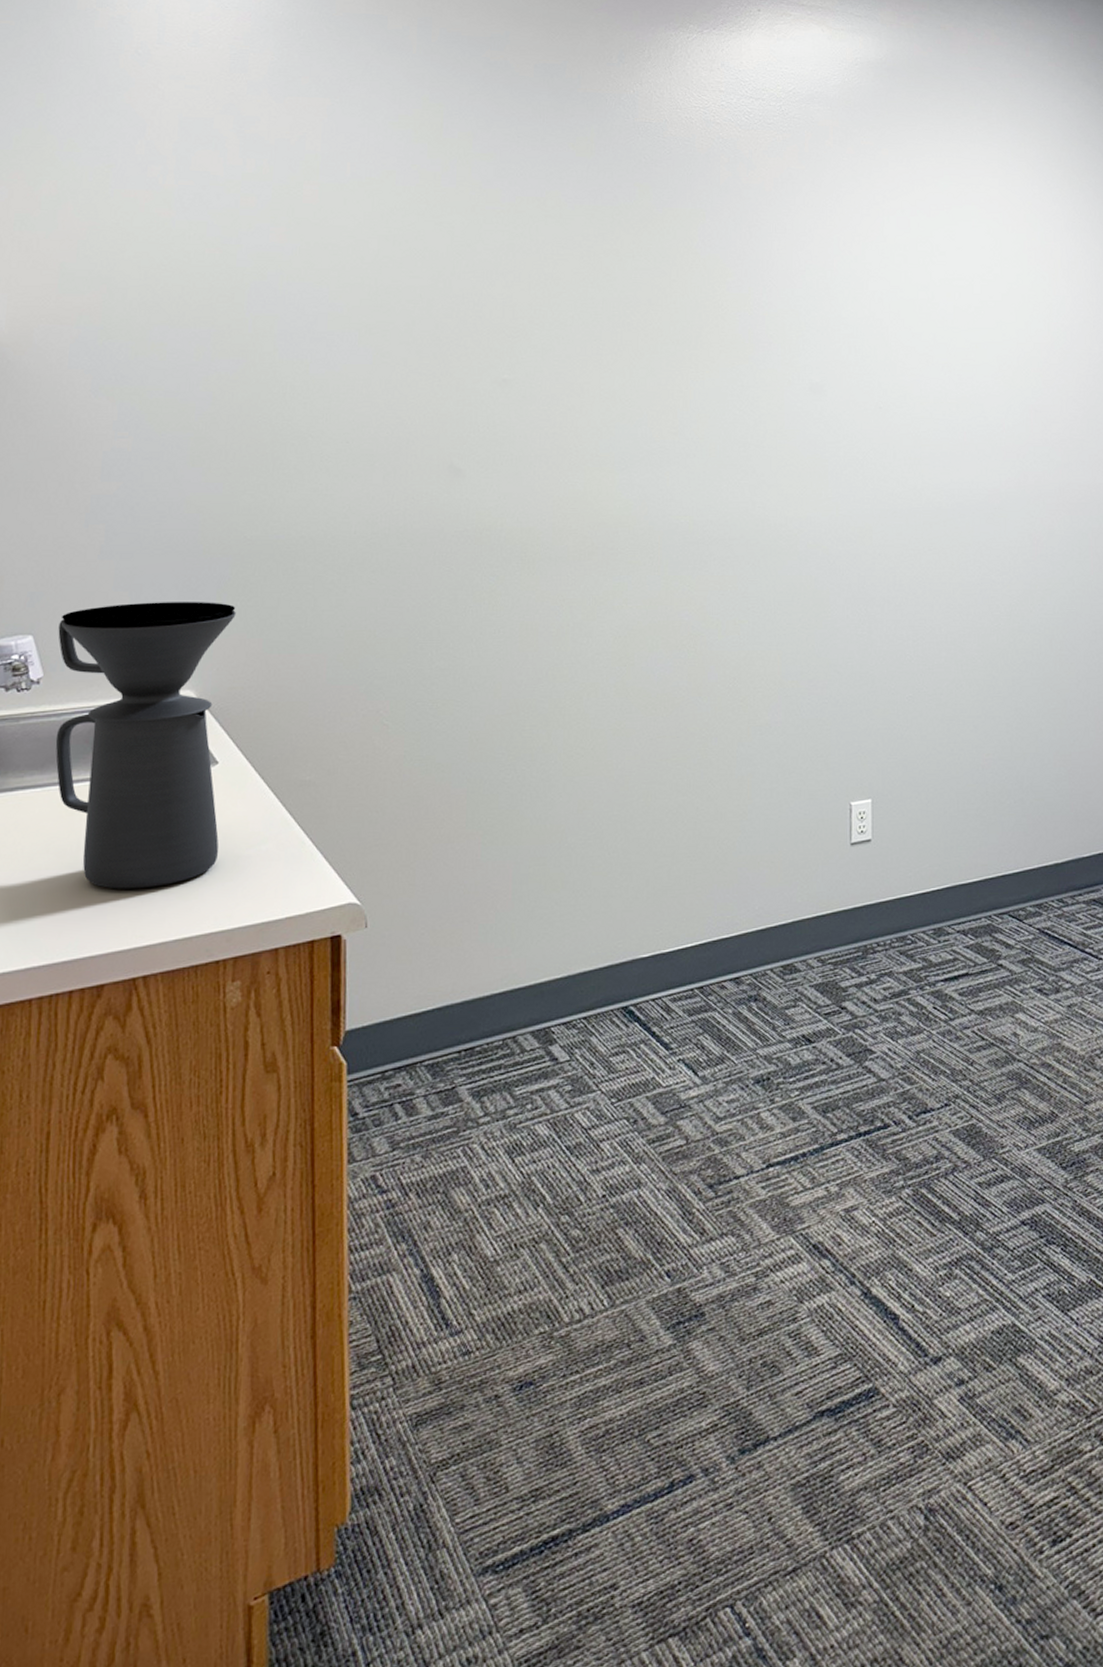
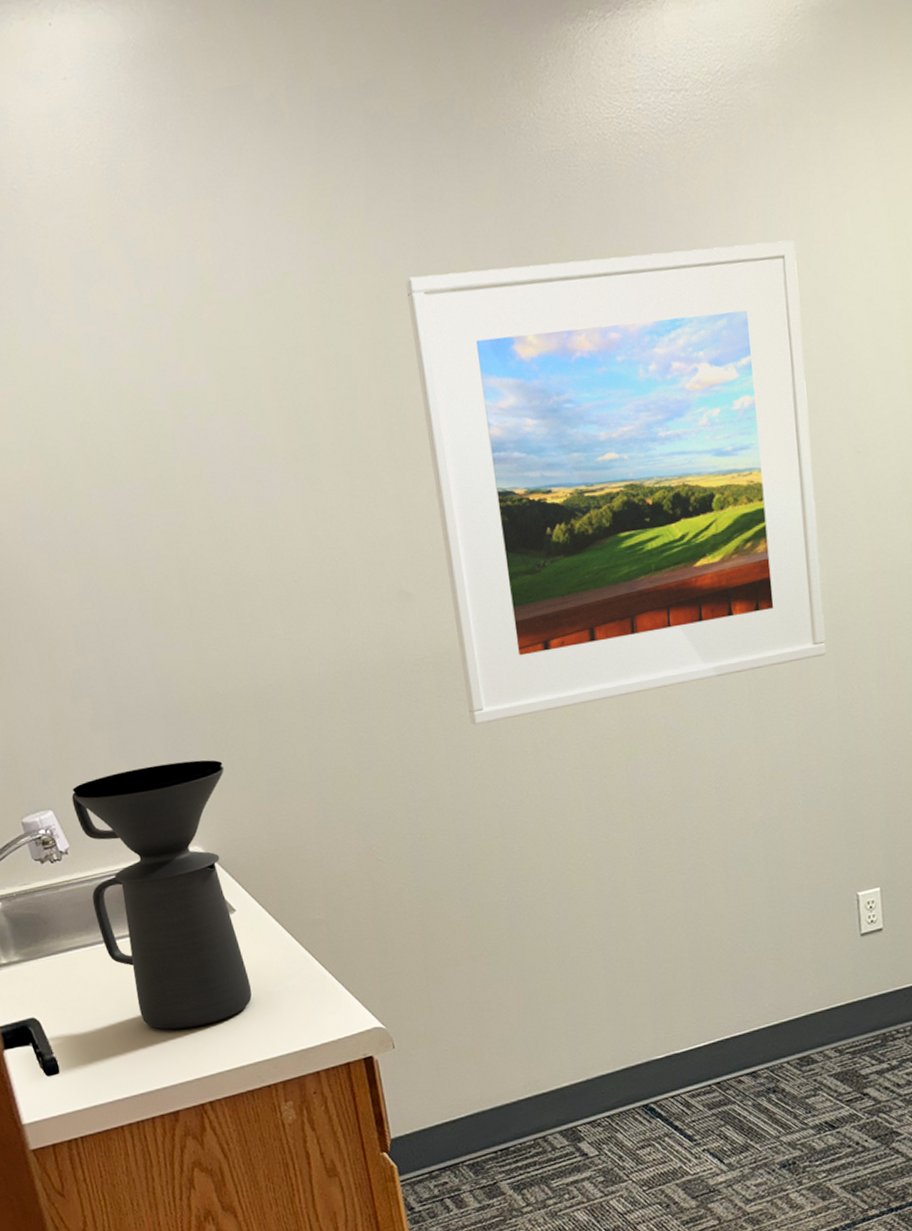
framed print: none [499,197,841,601] -> present [405,240,827,725]

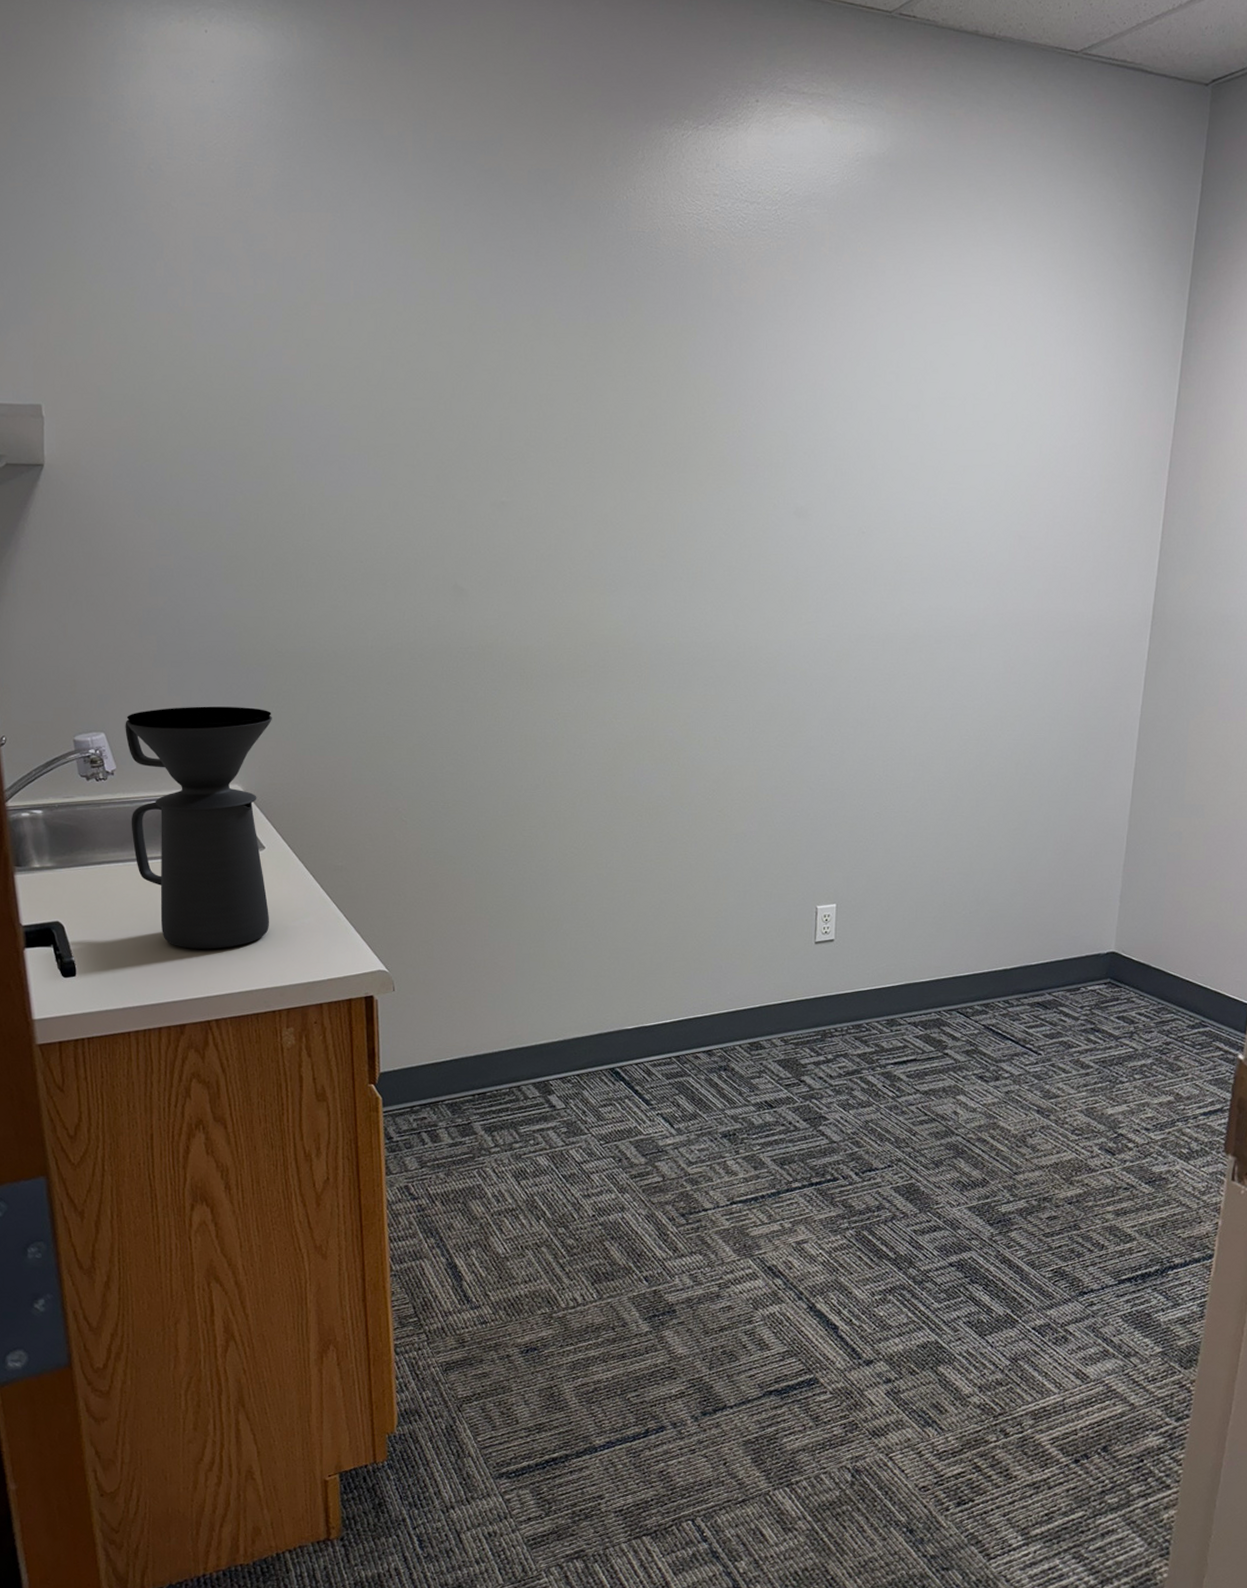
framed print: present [405,240,827,725] -> none [495,315,832,714]

